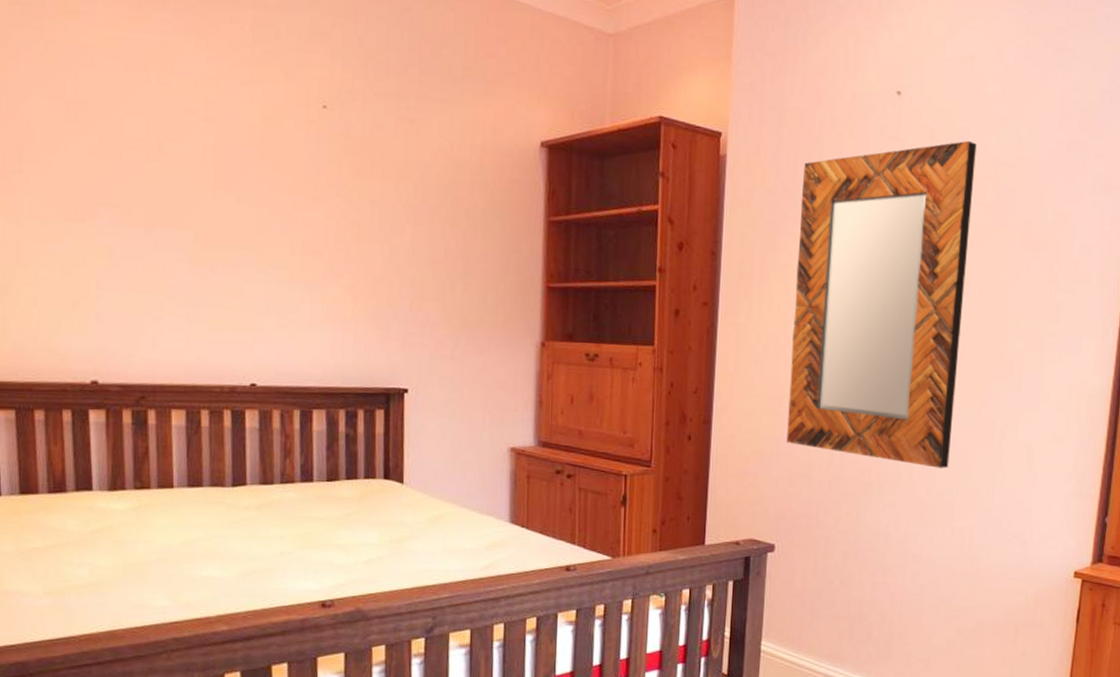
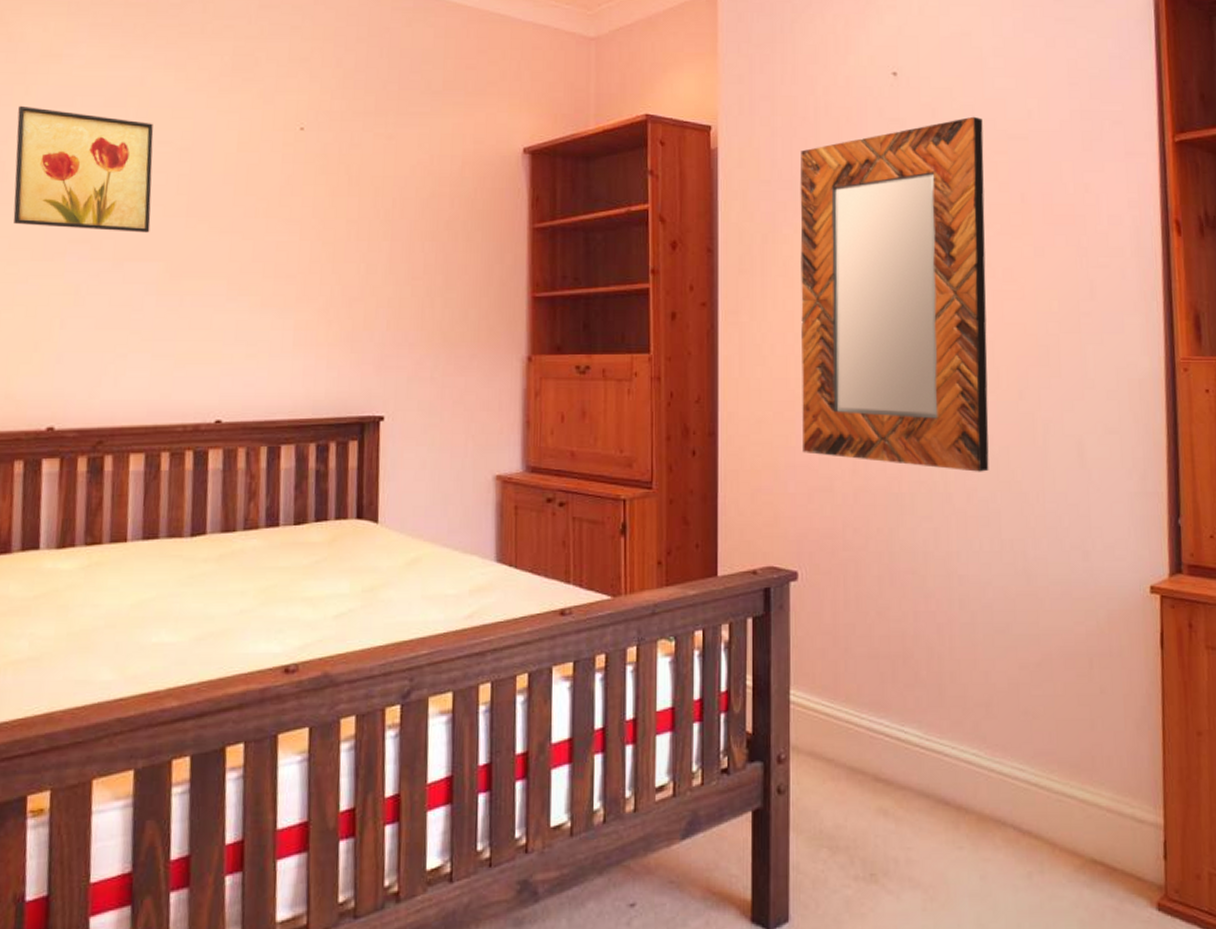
wall art: none [38,62,179,201] -> present [13,105,154,233]

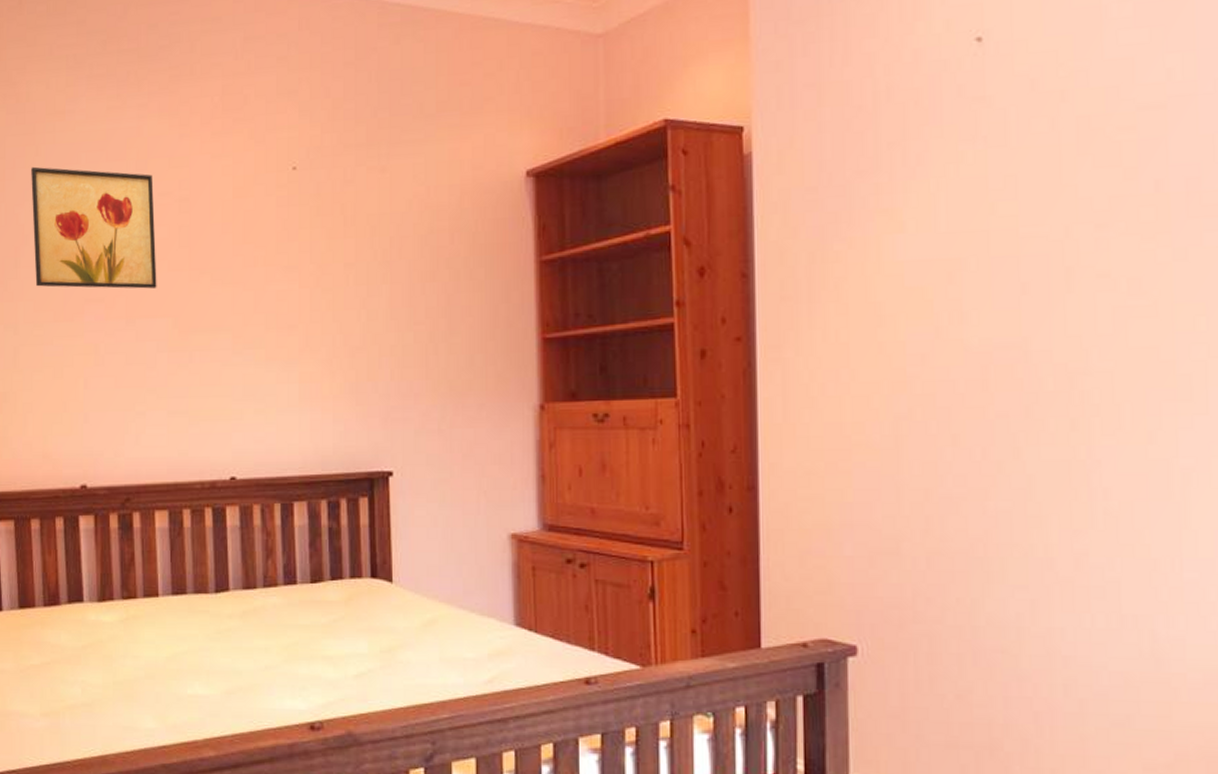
home mirror: present [800,116,989,472] -> none [855,84,1106,533]

